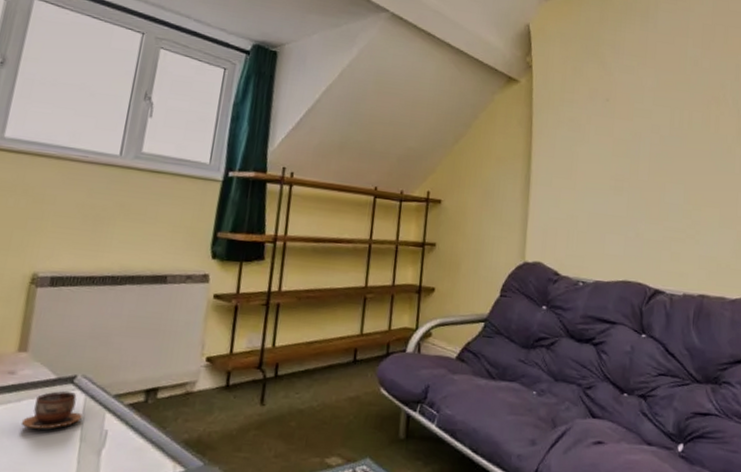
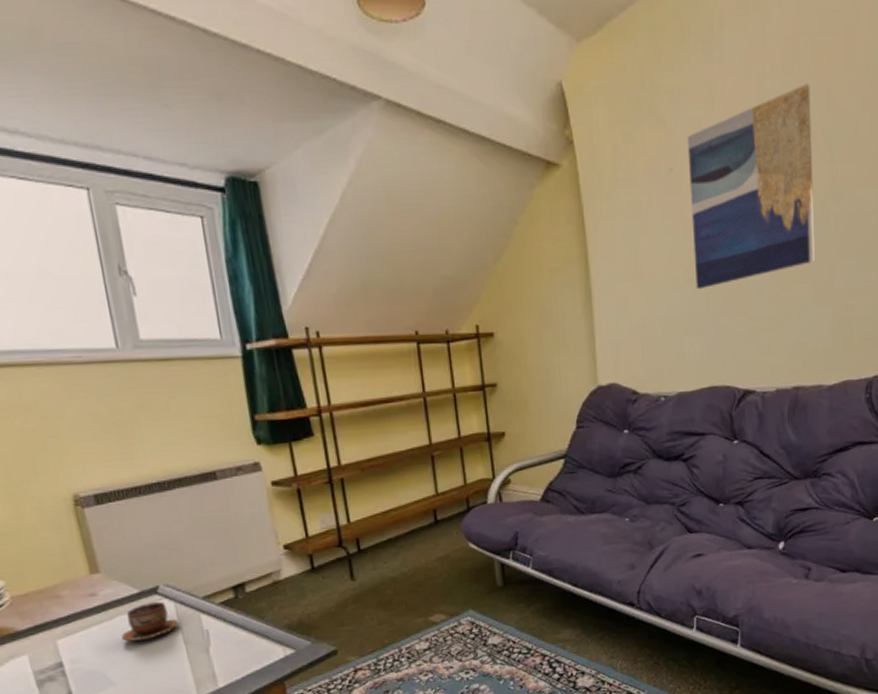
wall art: none [619,57,723,197] -> present [688,84,816,290]

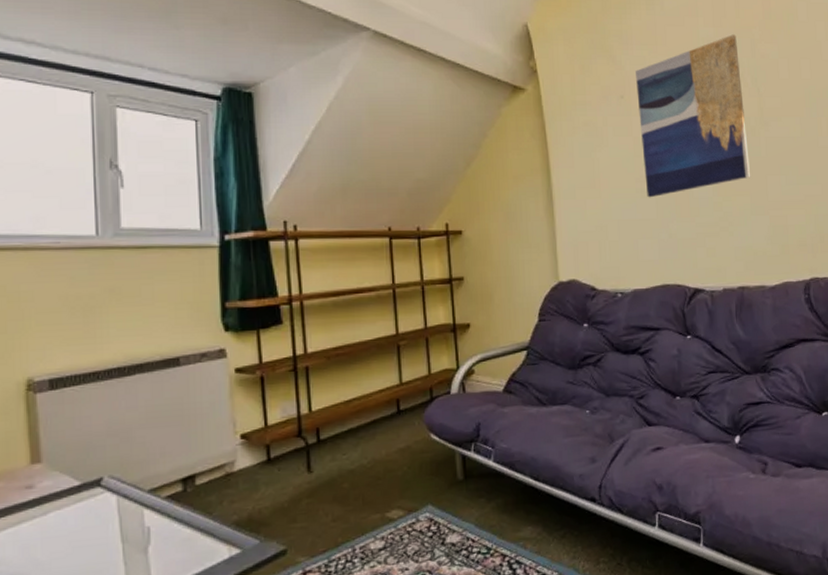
cup: present [121,602,180,642] -> none [52,495,120,540]

